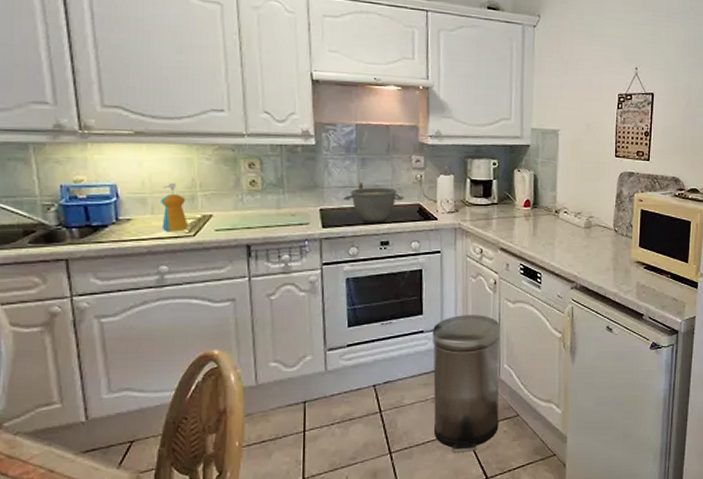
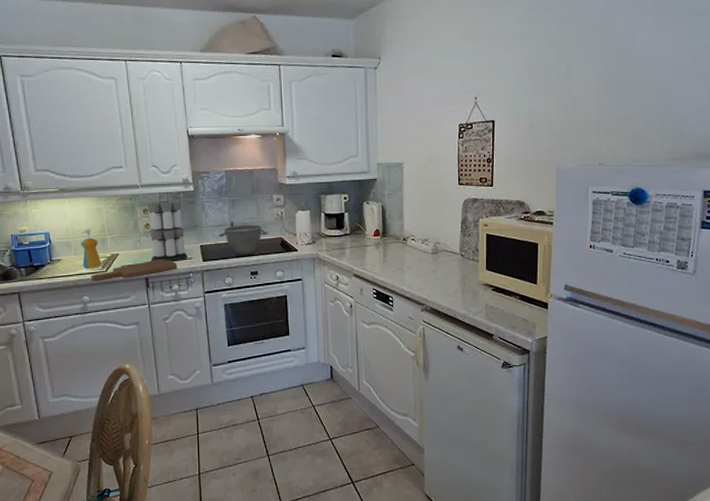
cutting board: none [172,223,290,248] -> present [91,259,178,282]
spice rack: none [254,144,303,227] -> present [147,192,188,262]
pedal bin: present [432,315,501,453] -> none [298,335,361,458]

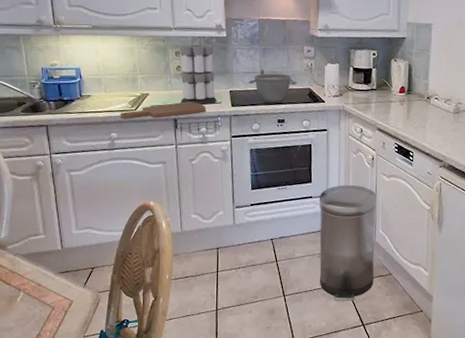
soap dispenser: present [81,229,102,270] -> none [111,67,132,108]
pedal bin: none [298,335,361,458] -> present [319,185,377,301]

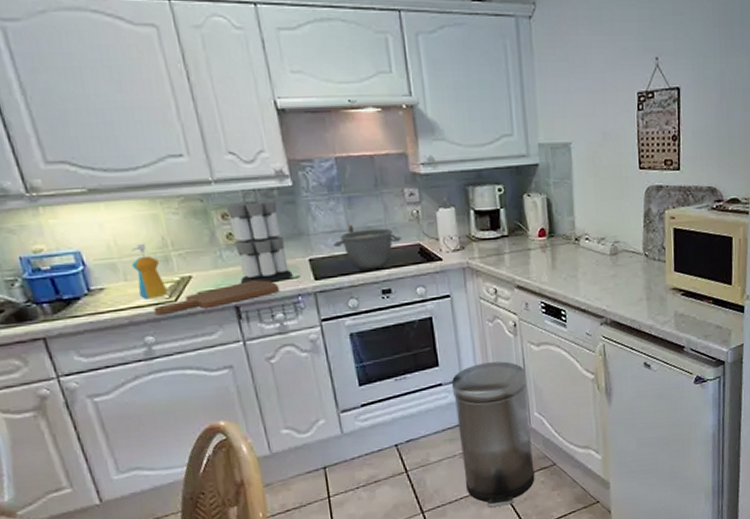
soap dispenser: none [111,67,132,108] -> present [131,244,168,301]

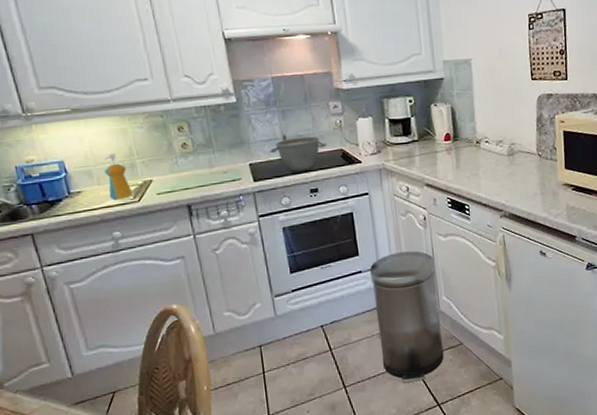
cutting board: present [153,280,280,316] -> none [120,182,225,214]
spice rack: present [225,189,293,284] -> none [181,106,236,186]

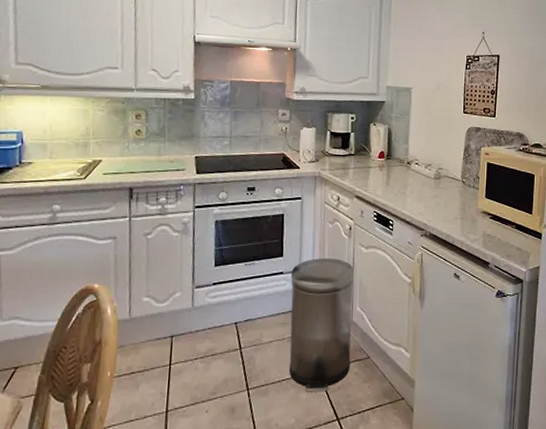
soap dispenser: present [104,154,133,202] -> none [57,131,81,176]
cooking pot: present [268,133,328,173] -> none [215,132,271,171]

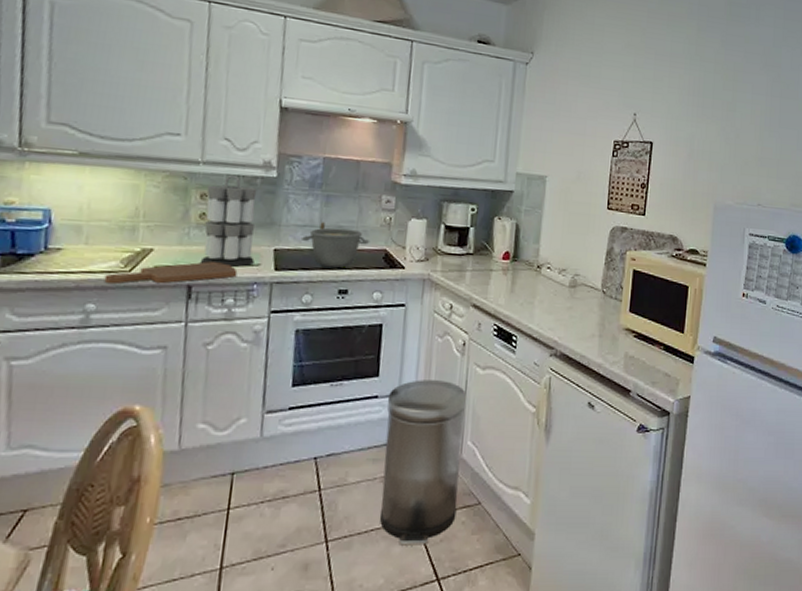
cutting board: none [65,168,168,189] -> present [104,261,238,285]
spice rack: none [138,98,180,172] -> present [199,174,257,267]
cooking pot: none [215,132,271,171] -> present [300,221,370,269]

